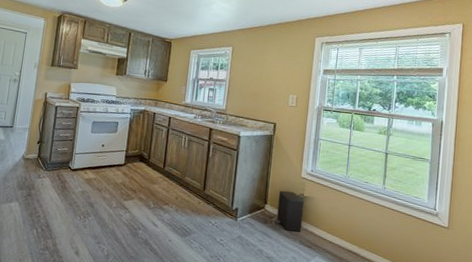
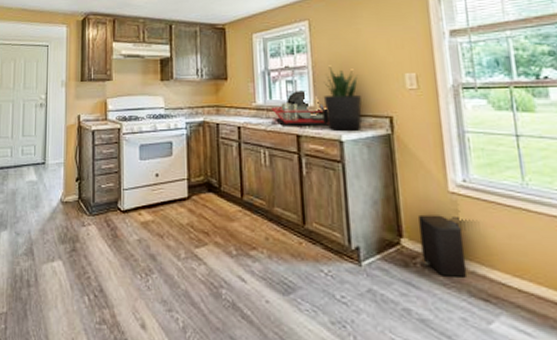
dish rack: none [195,96,234,124] -> present [271,90,330,126]
planter: none [232,82,259,130] -> present [323,66,362,130]

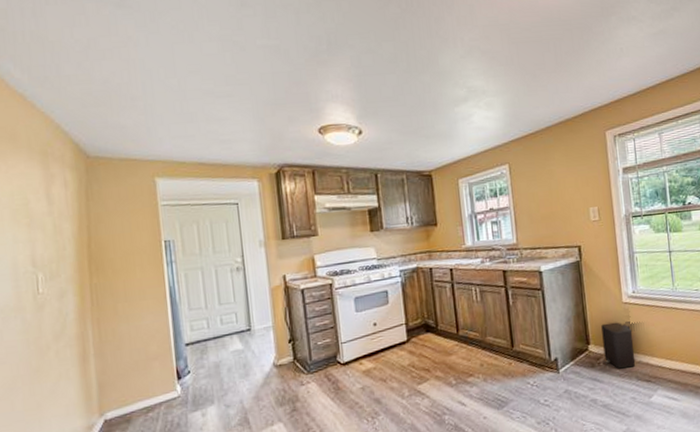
dish rack: present [271,90,330,126] -> none [479,229,531,264]
planter: present [323,66,362,130] -> none [524,206,557,263]

